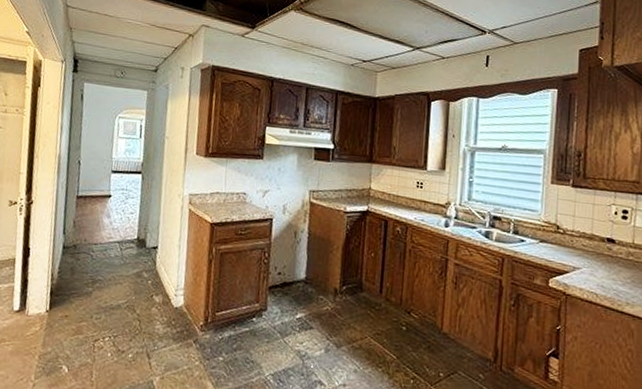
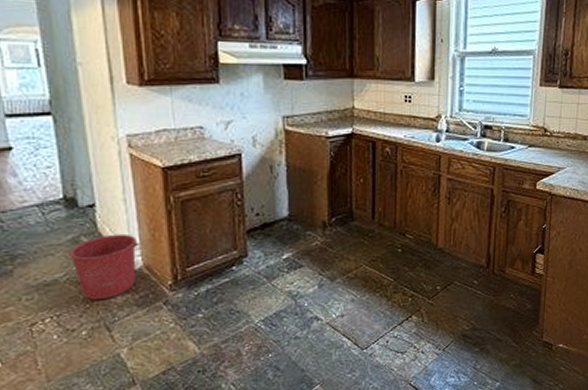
bucket: none [132,273,184,330] -> present [69,233,139,301]

